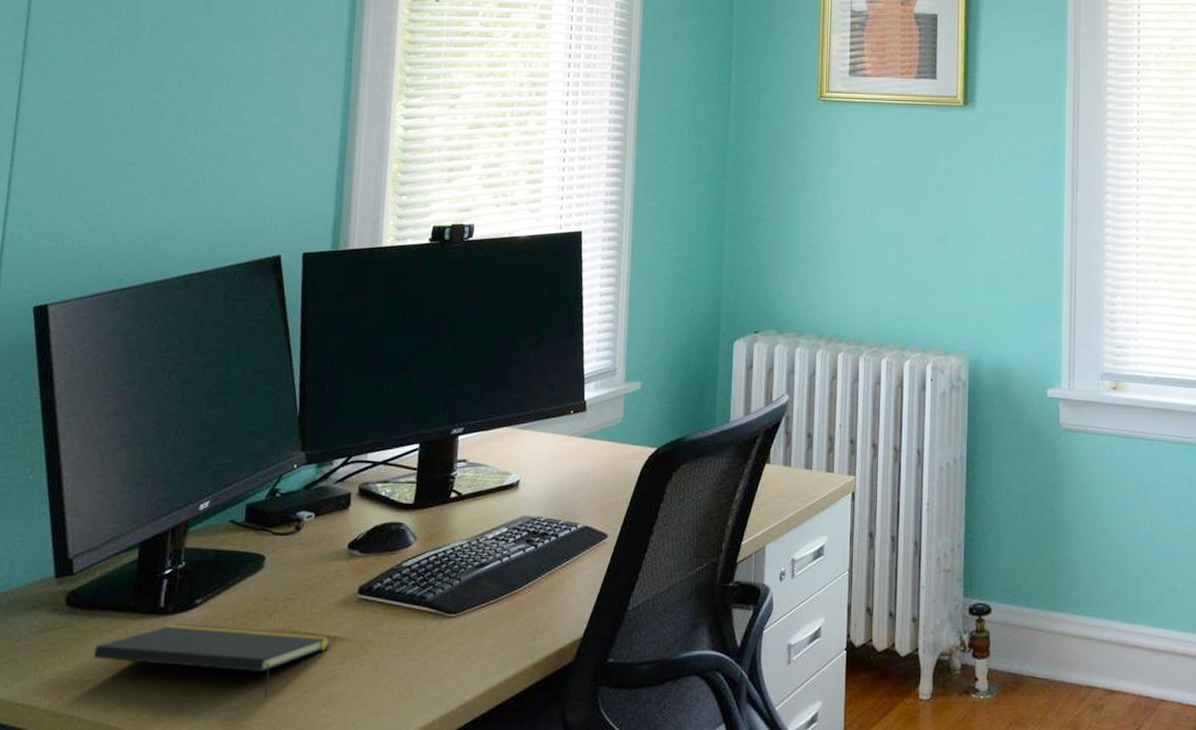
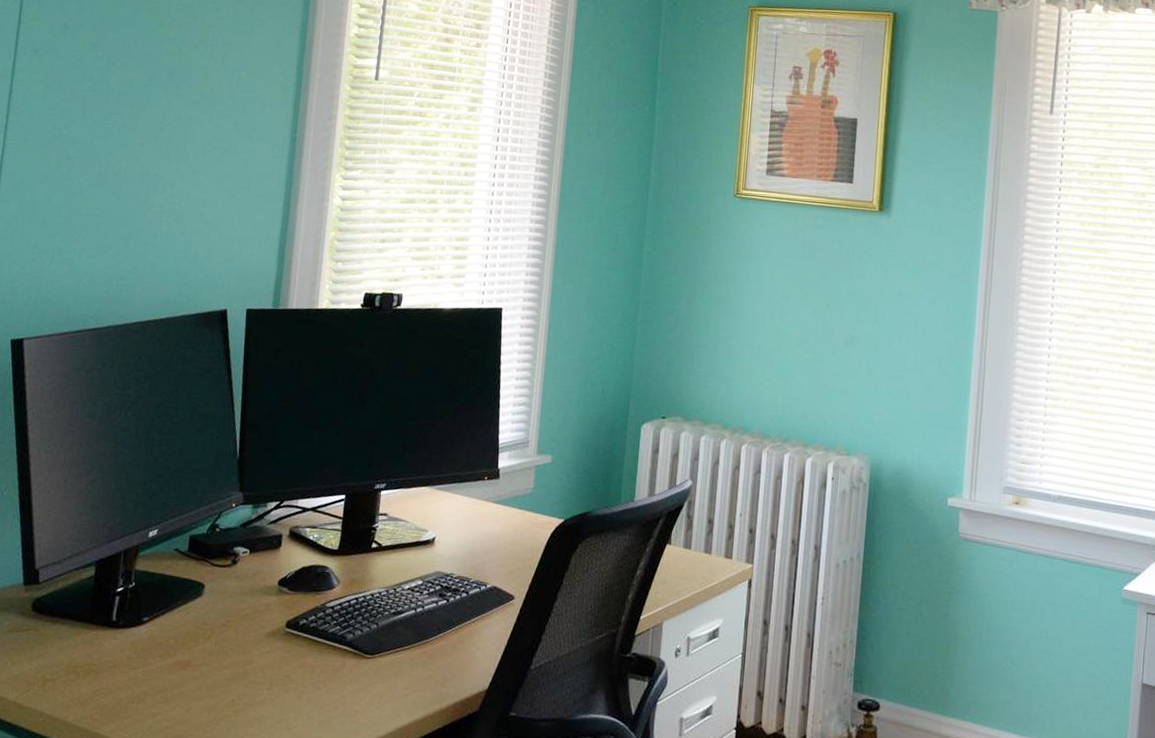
notepad: present [93,624,331,698] -> none [54,637,261,712]

